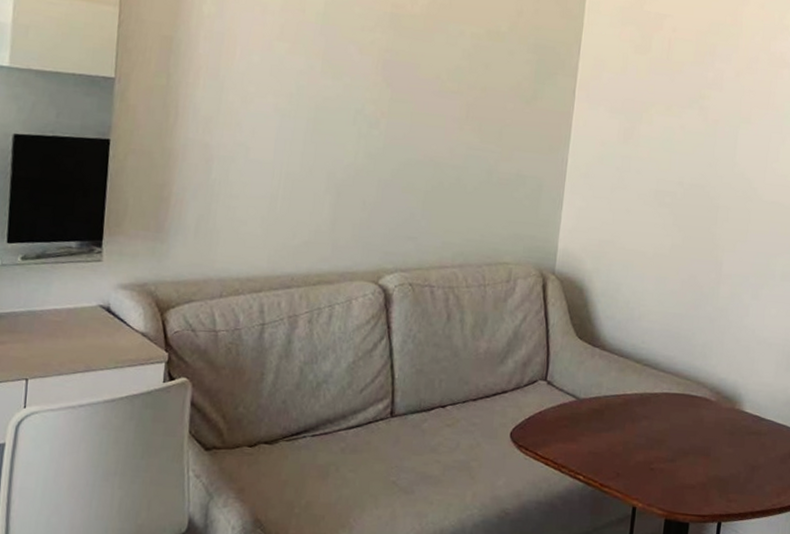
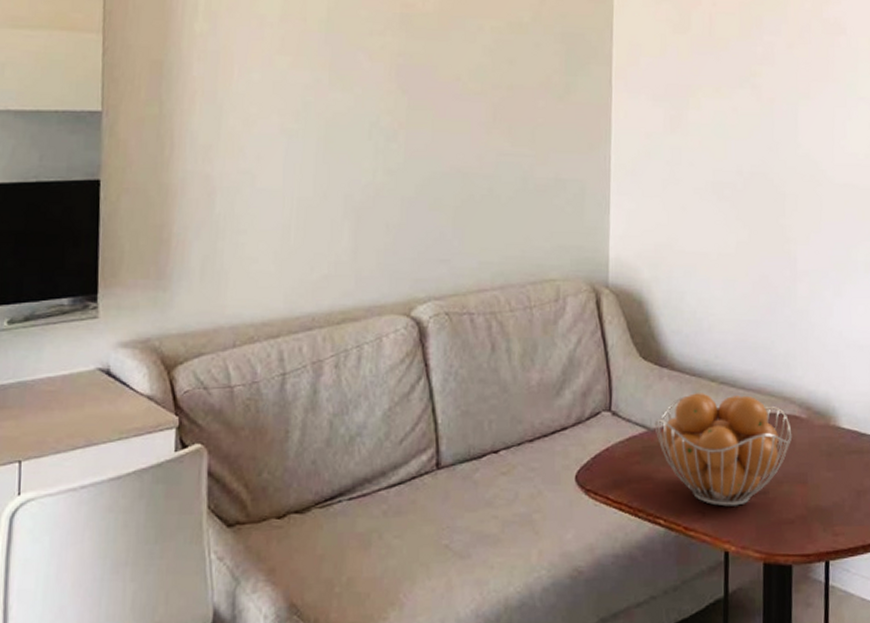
fruit basket: none [583,371,701,470] -> present [654,393,791,507]

